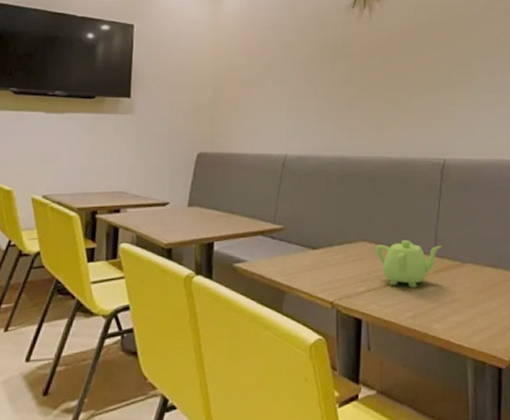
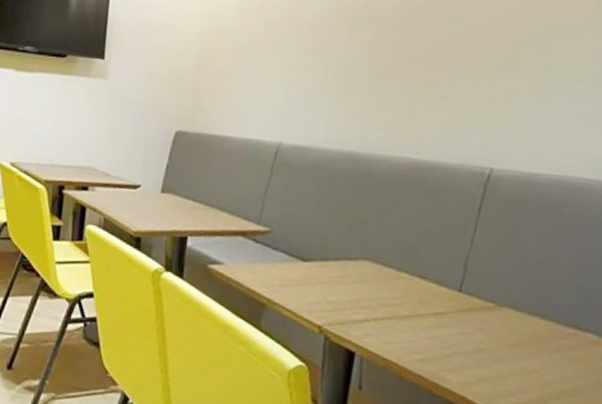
teapot: present [376,239,442,288] -> none [382,265,472,327]

